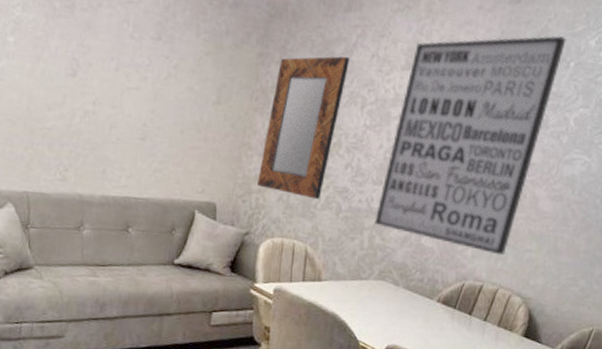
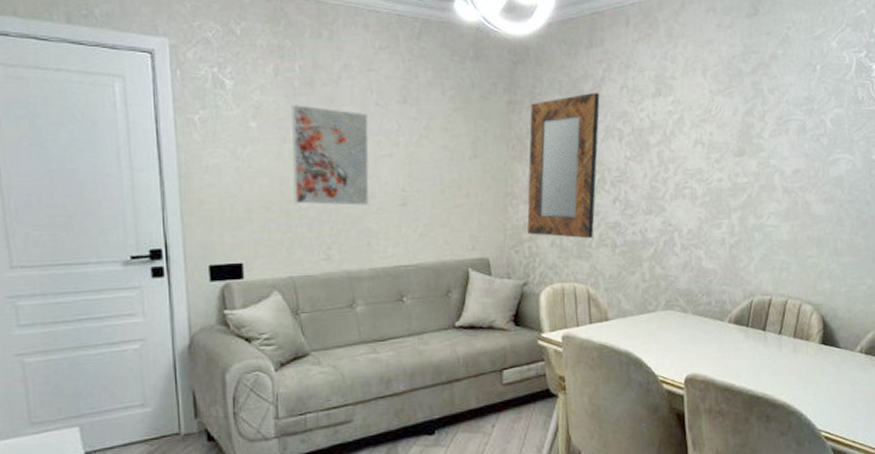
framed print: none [39,25,121,134] -> present [291,105,369,206]
wall art: present [373,36,567,256] -> none [651,42,809,266]

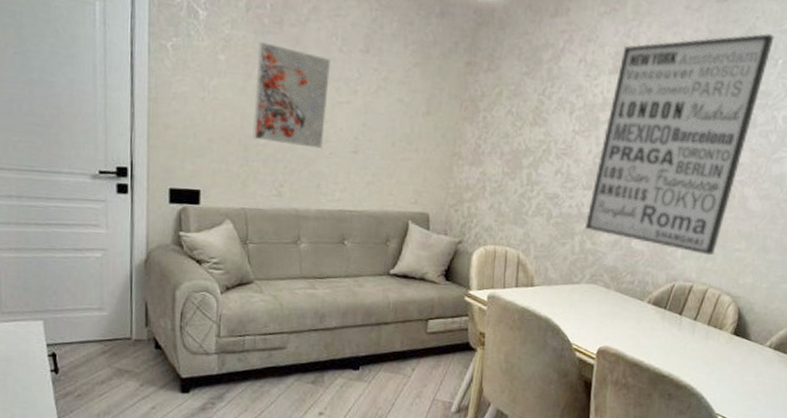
home mirror: present [527,92,600,239] -> none [469,62,558,207]
wall art: none [651,42,809,266] -> present [584,33,775,256]

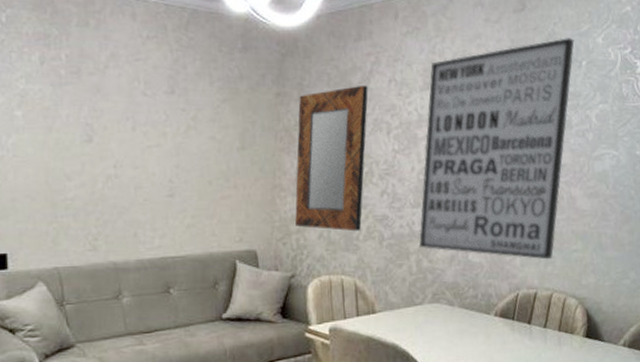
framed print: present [253,42,330,149] -> none [57,94,136,196]
home mirror: none [469,62,558,207] -> present [295,85,368,232]

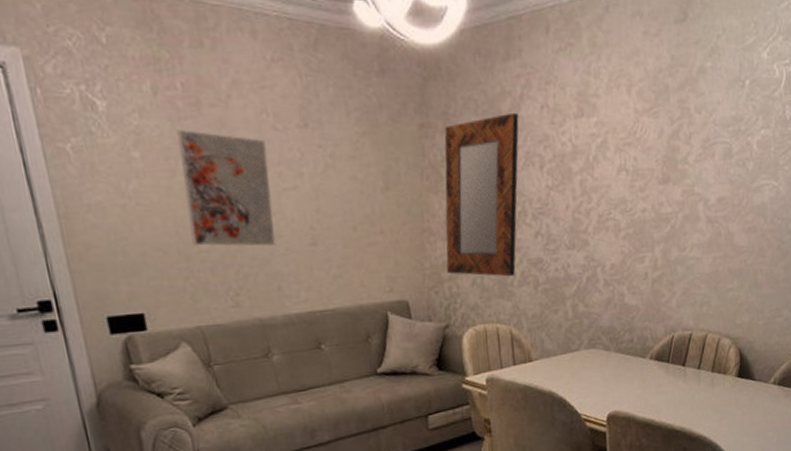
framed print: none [57,94,136,196] -> present [177,130,276,247]
wall art: present [418,38,575,260] -> none [574,53,738,300]

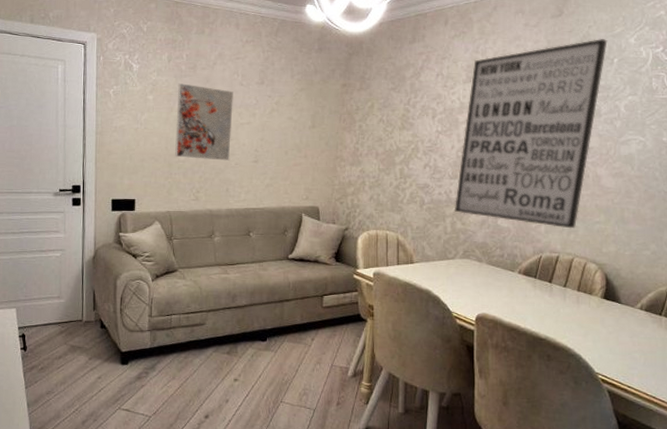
home mirror: present [444,112,519,277] -> none [351,78,419,196]
wall art: none [574,53,738,300] -> present [454,39,608,229]

